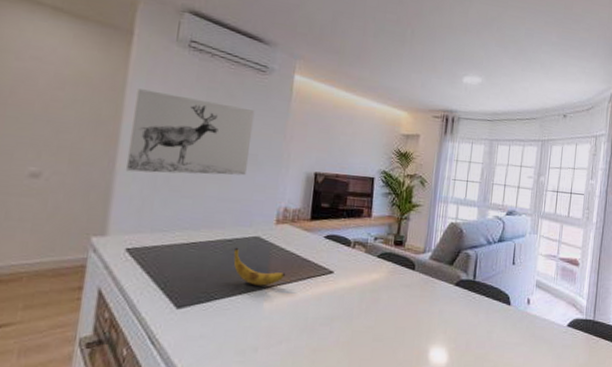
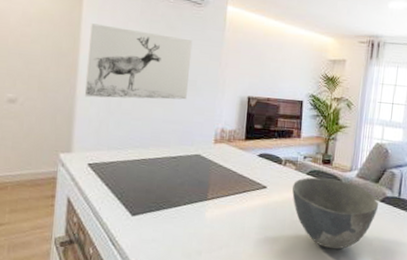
banana: present [233,247,285,286] -> none [178,163,223,198]
bowl: none [361,260,454,339] -> present [292,177,379,250]

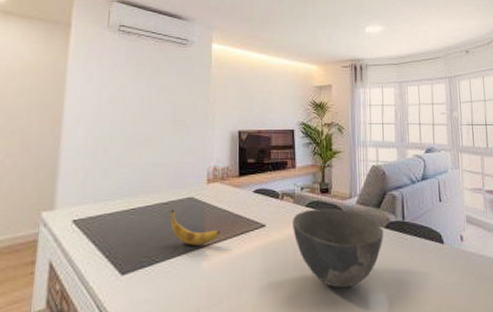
wall art: present [84,23,193,100] -> none [69,72,180,148]
banana: none [178,163,223,198] -> present [171,209,220,246]

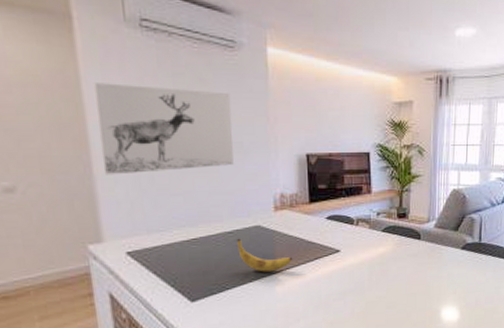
wall art: none [69,72,180,148] -> present [93,83,234,175]
bowl: present [293,208,384,288] -> none [369,232,460,304]

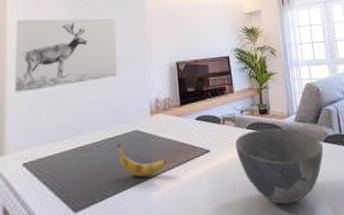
bowl: none [369,232,460,304] -> present [235,128,324,205]

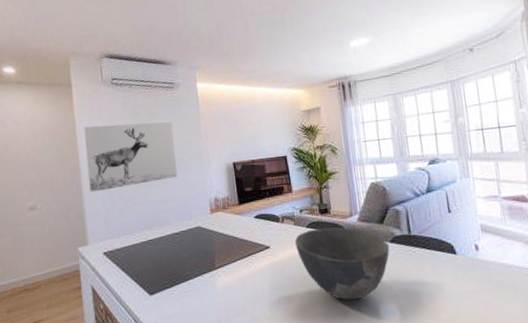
banana: present [118,143,166,177] -> none [183,238,228,268]

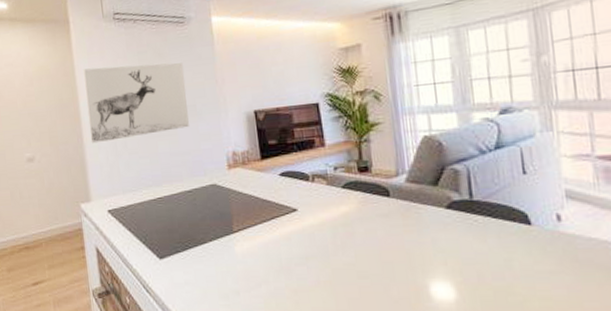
bowl: present [295,227,390,300] -> none [328,188,445,275]

